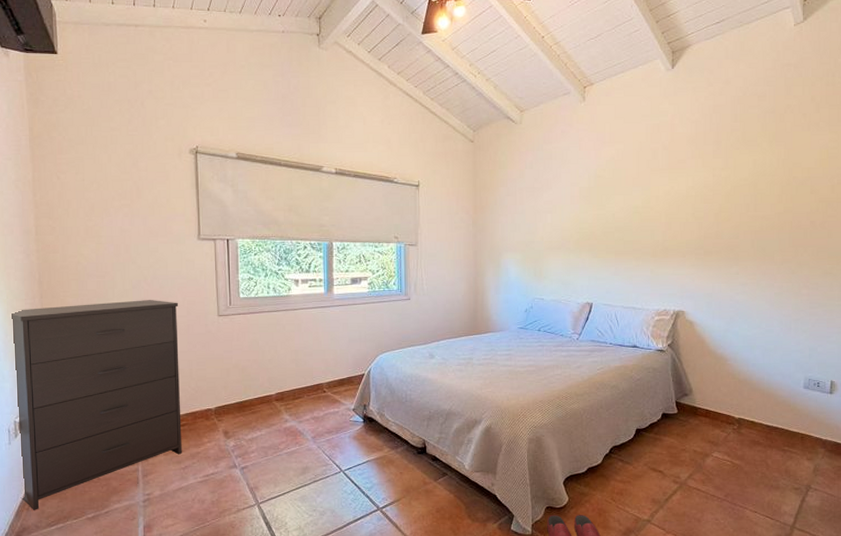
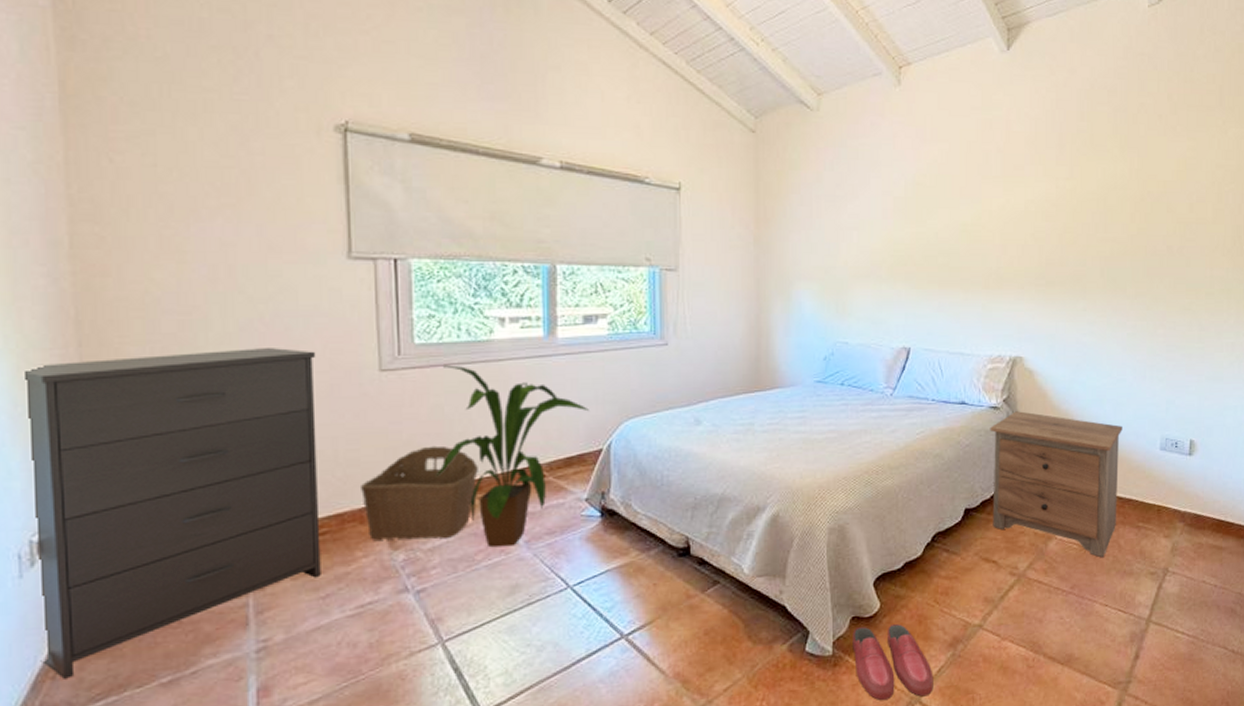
wicker basket: none [206,368,281,432] -> present [361,445,478,540]
house plant: none [253,312,355,440] -> present [435,365,589,548]
nightstand: none [657,354,770,474] -> present [990,411,1123,558]

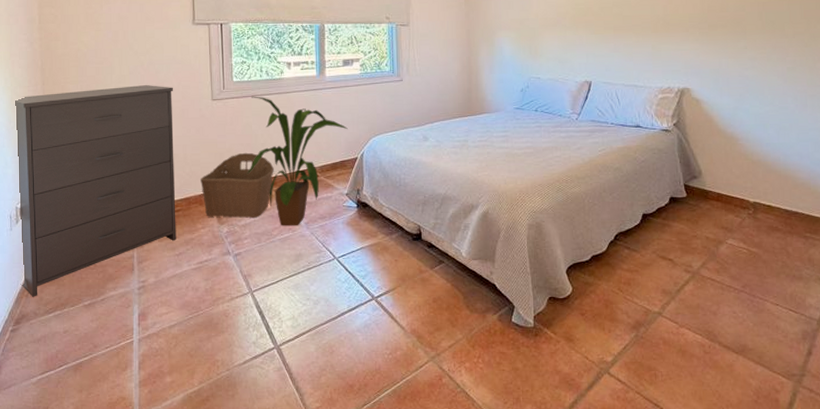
slippers: present [853,624,934,700] -> none [550,305,620,369]
nightstand: present [990,411,1123,558] -> none [662,134,786,262]

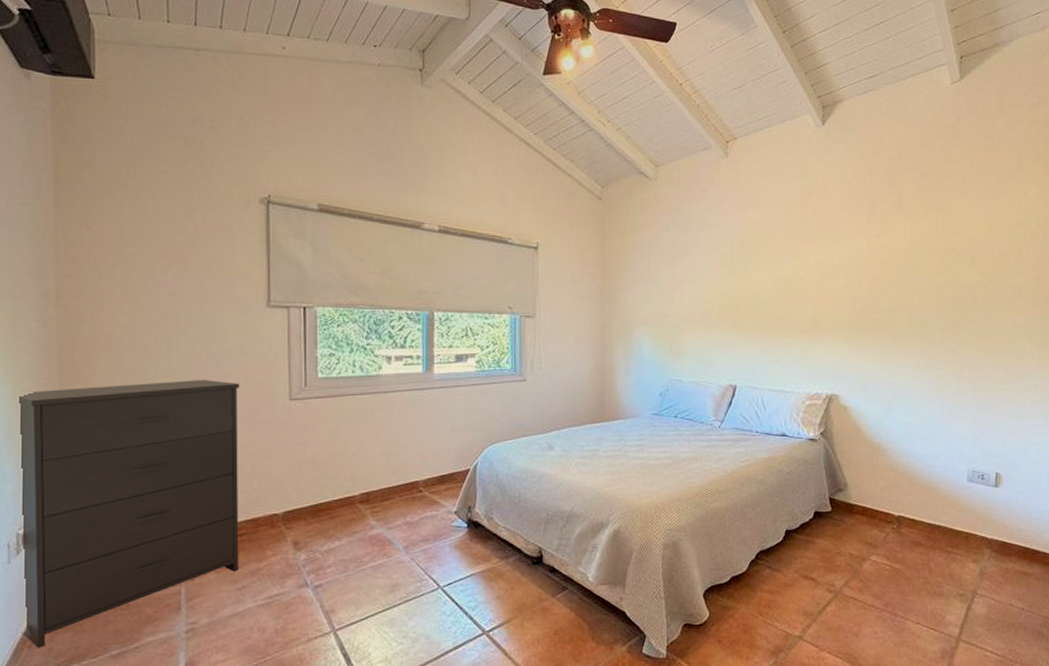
wicker basket: present [200,152,274,218] -> none [272,463,367,542]
house plant: present [246,96,348,226] -> none [332,395,459,551]

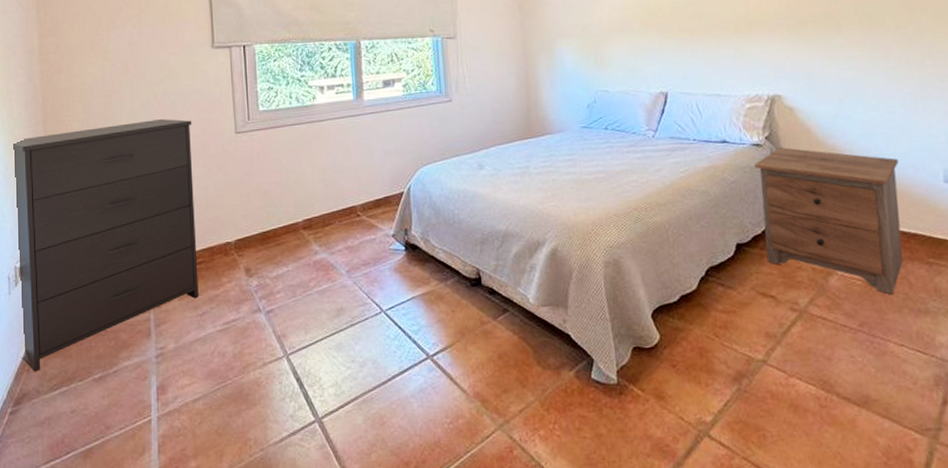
nightstand: none [808,443,931,579] -> present [754,147,903,295]

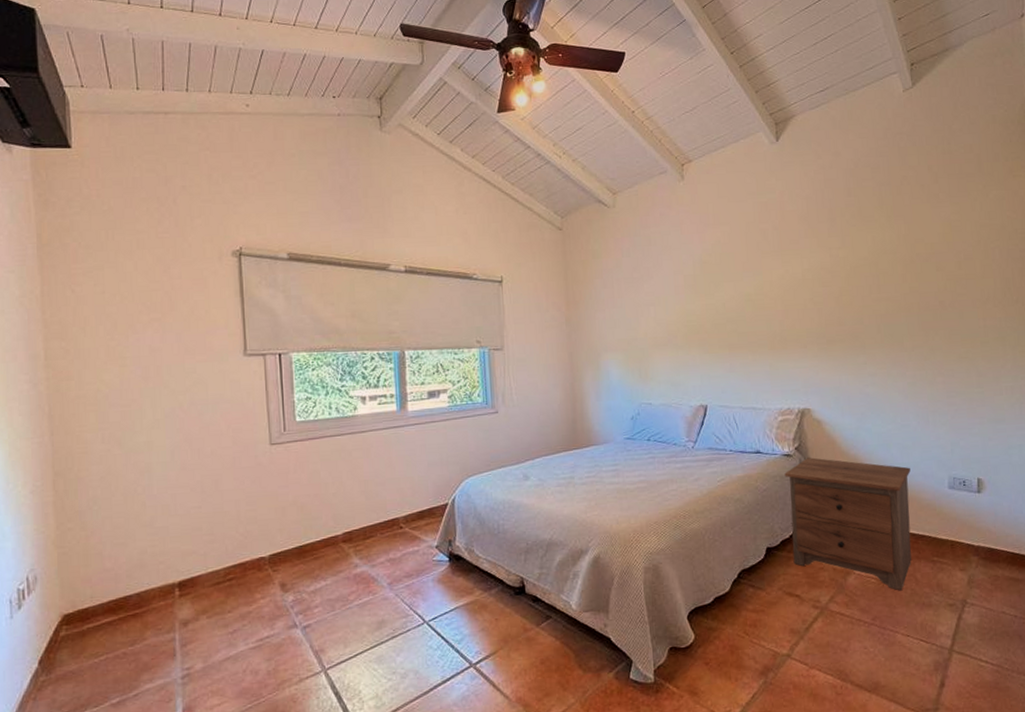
dresser: present [13,119,199,372] -> none [14,429,229,700]

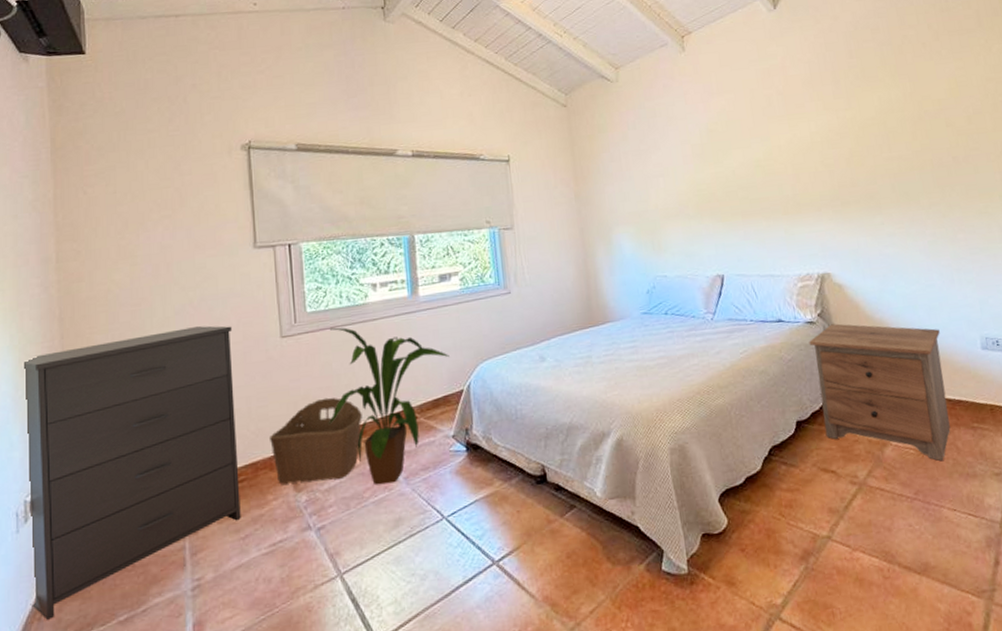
dresser: none [14,429,229,700] -> present [24,325,241,620]
wicker basket: none [258,504,349,585] -> present [270,397,362,485]
house plant: none [315,437,436,589] -> present [328,327,450,485]

